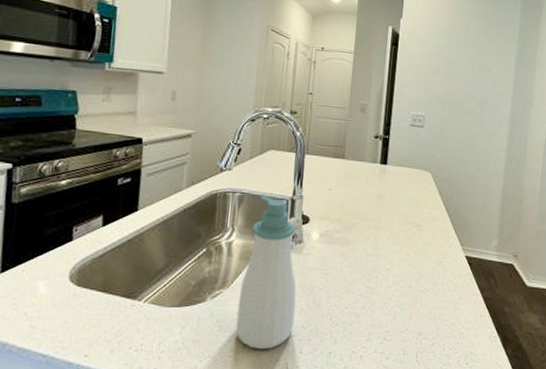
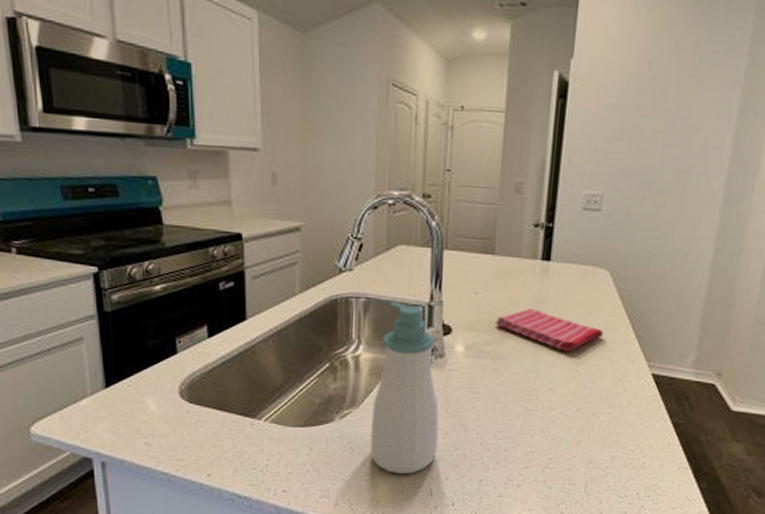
dish towel: none [344,202,428,239] -> present [495,308,603,353]

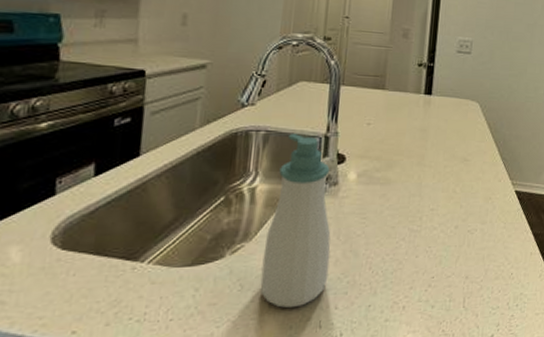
dish towel: present [495,308,603,353] -> none [384,137,475,176]

